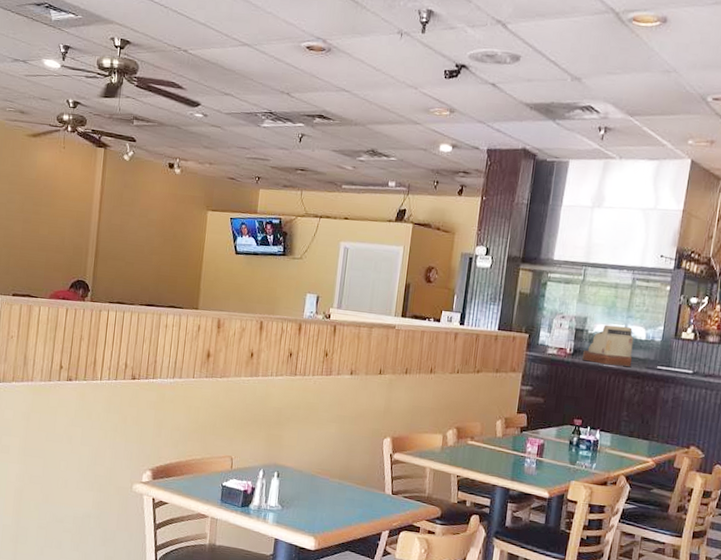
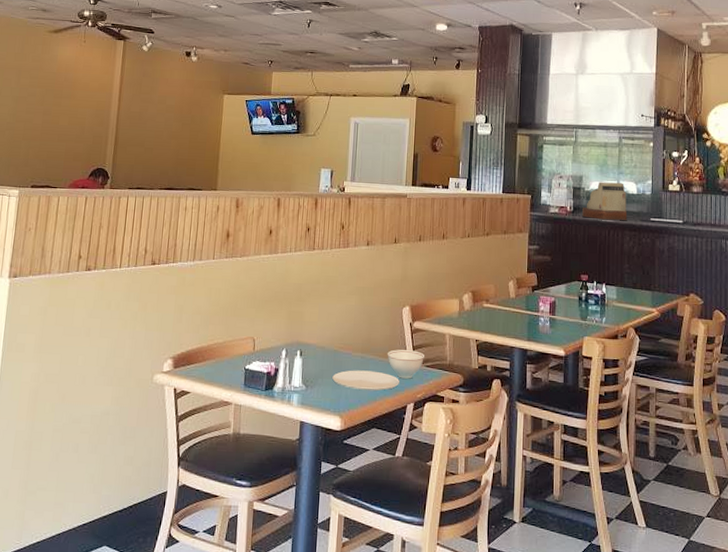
plate: none [308,494,376,517] -> present [332,370,399,391]
bowl: none [365,478,404,508] -> present [387,349,425,380]

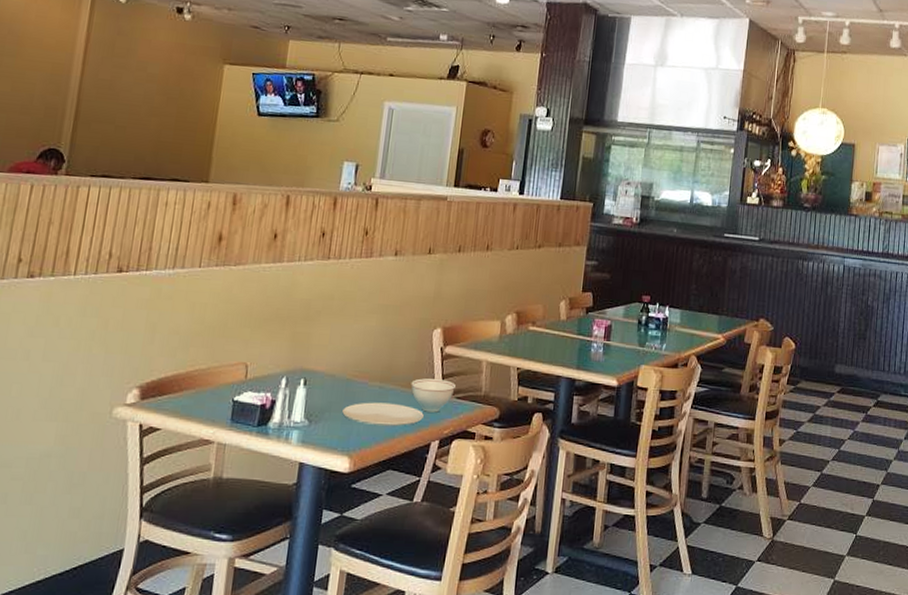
cash register: present [582,182,628,221] -> none [649,190,701,236]

